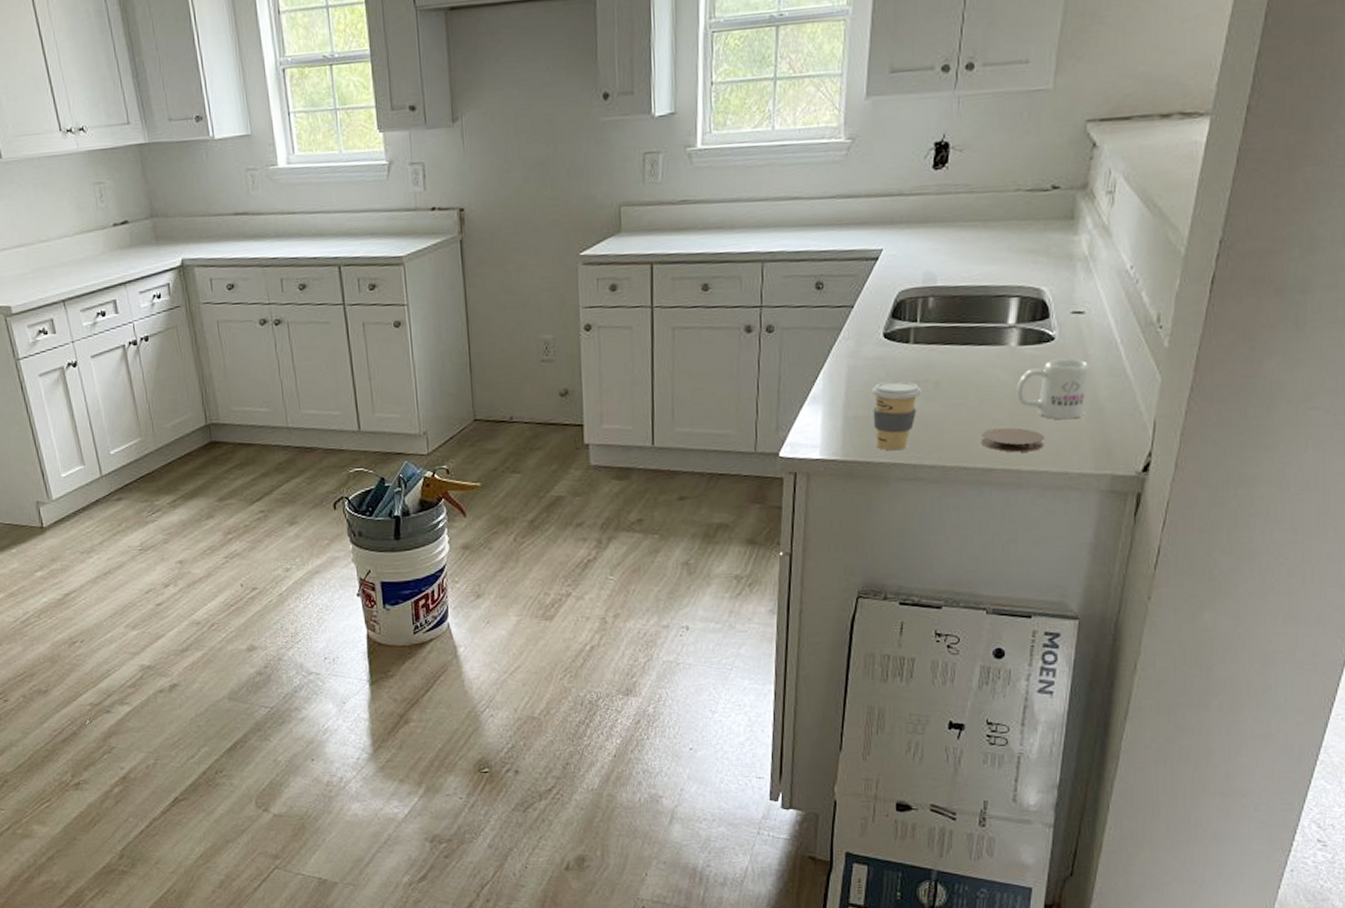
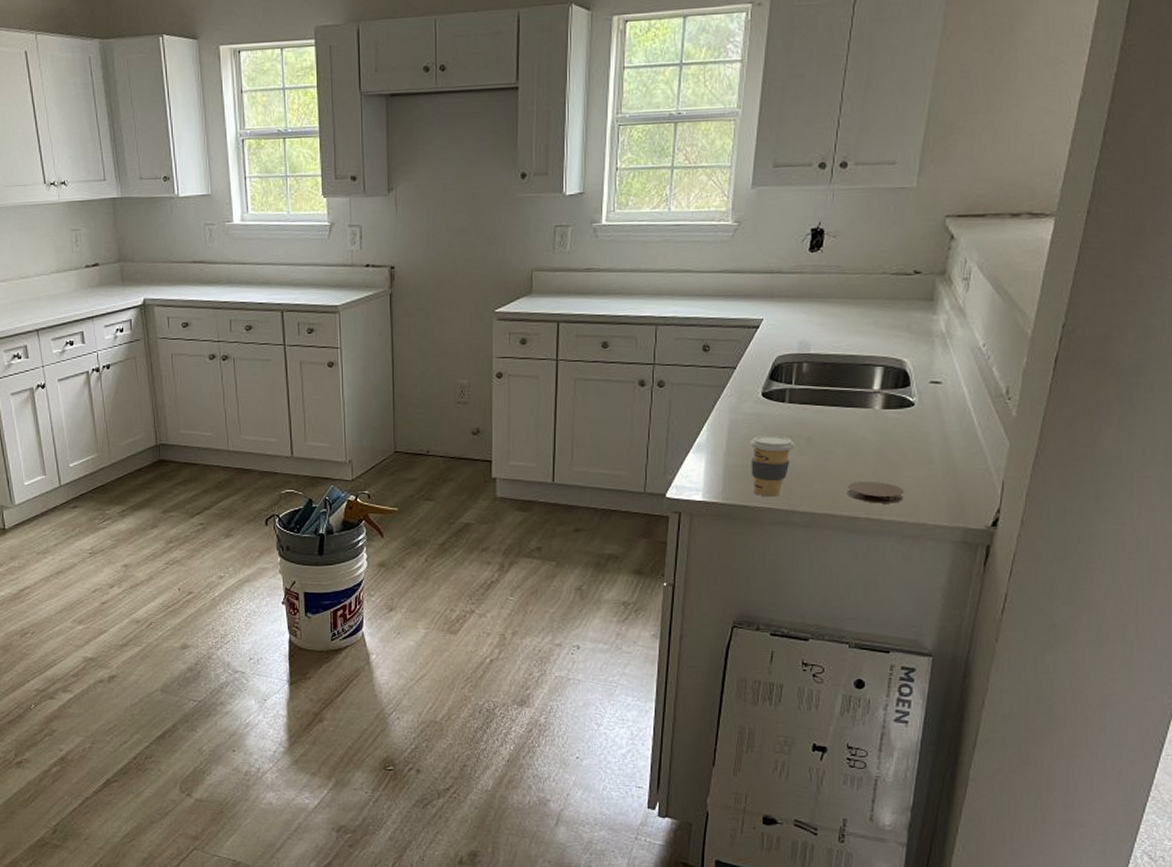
mug: present [1016,358,1091,420] -> none [879,422,946,477]

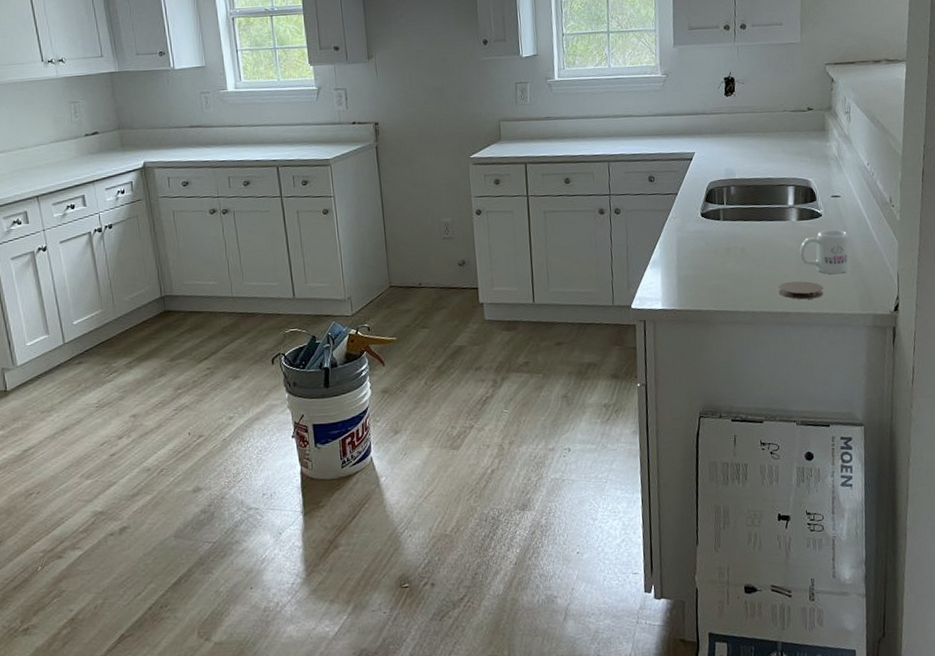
coffee cup: present [750,434,795,497] -> none [695,248,733,301]
mug: none [879,422,946,477] -> present [799,229,850,275]

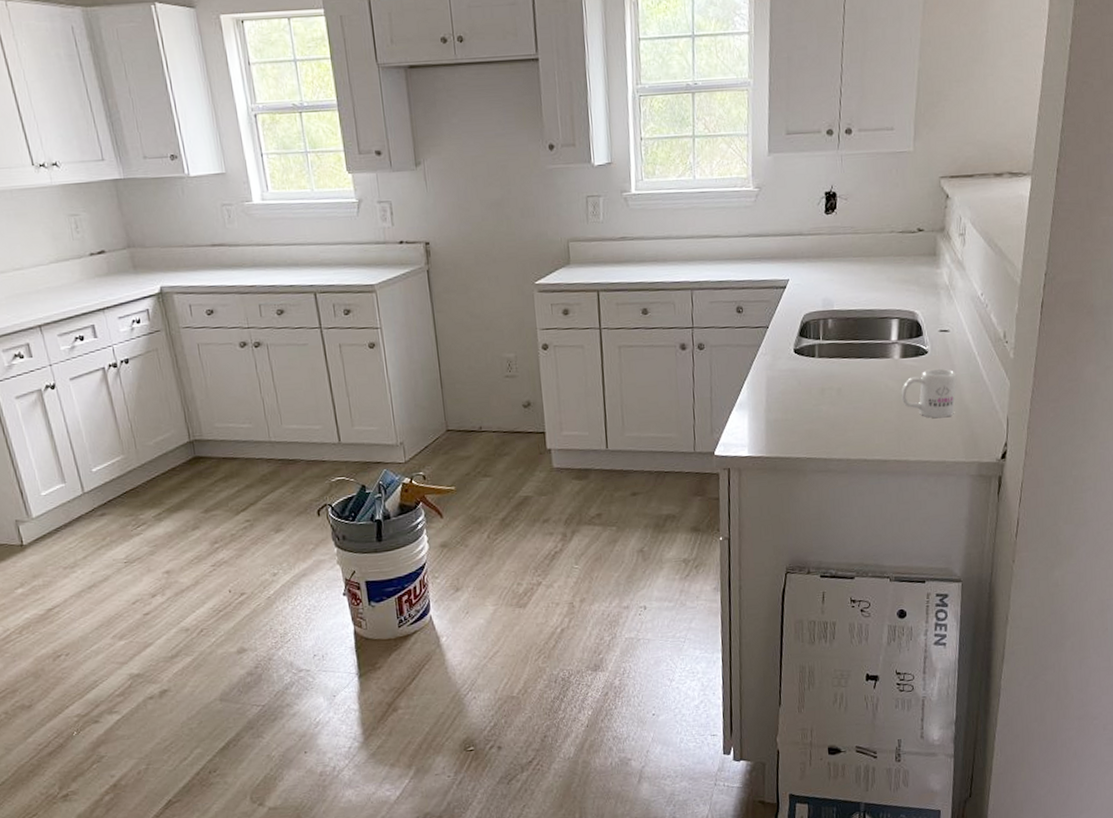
coaster: present [778,281,824,300] -> none [876,425,926,446]

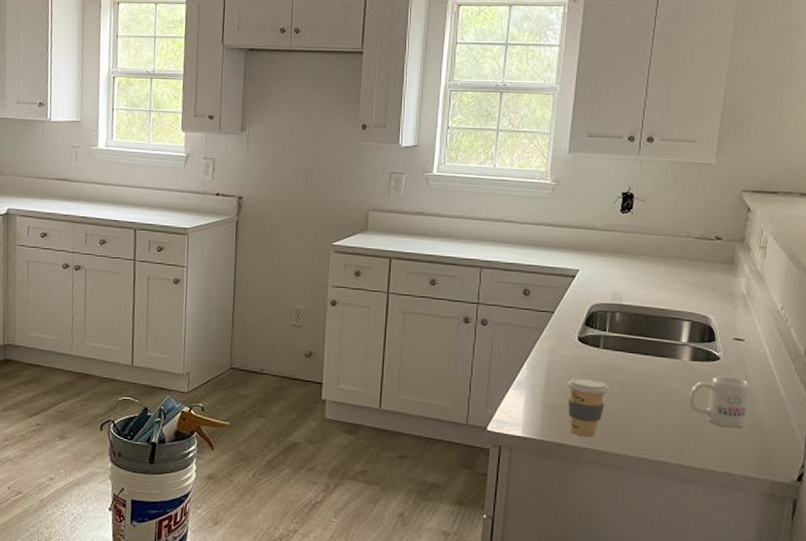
coffee cup: none [787,388,827,448] -> present [567,377,609,437]

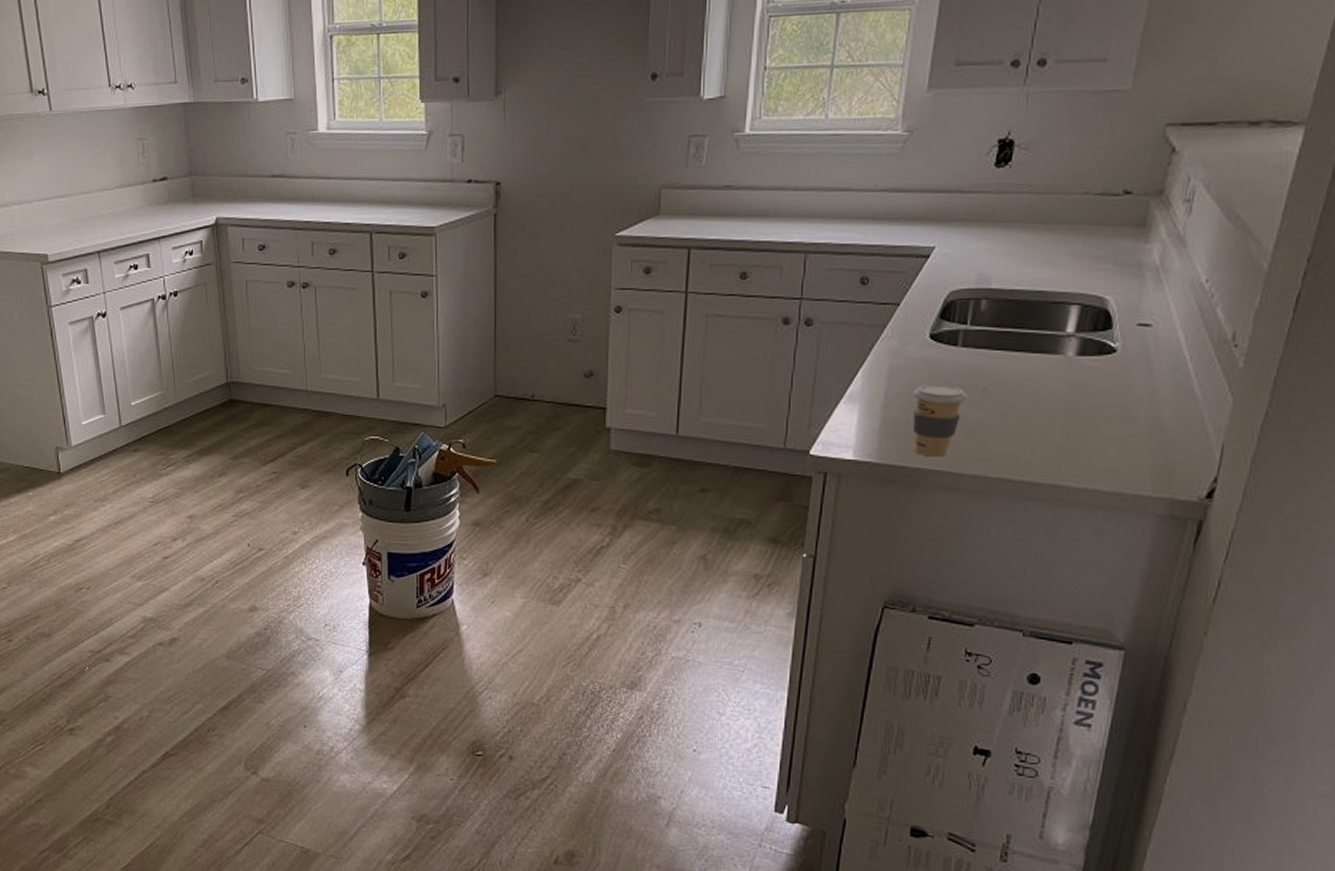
mug: present [688,376,751,428] -> none [1070,373,1155,437]

